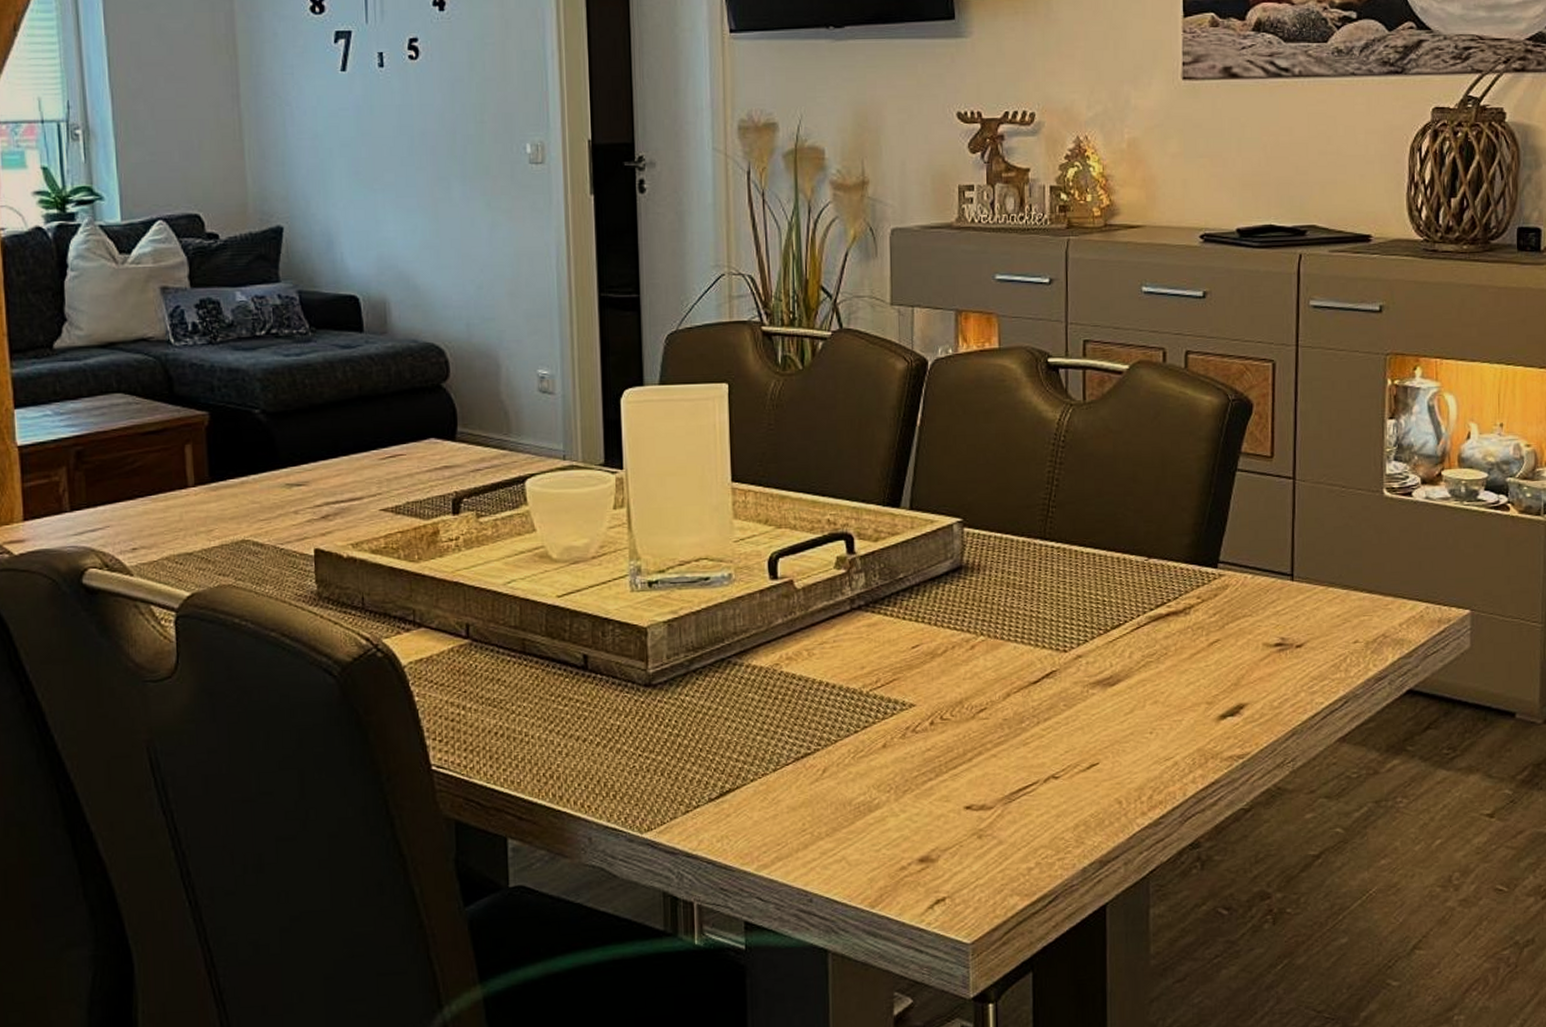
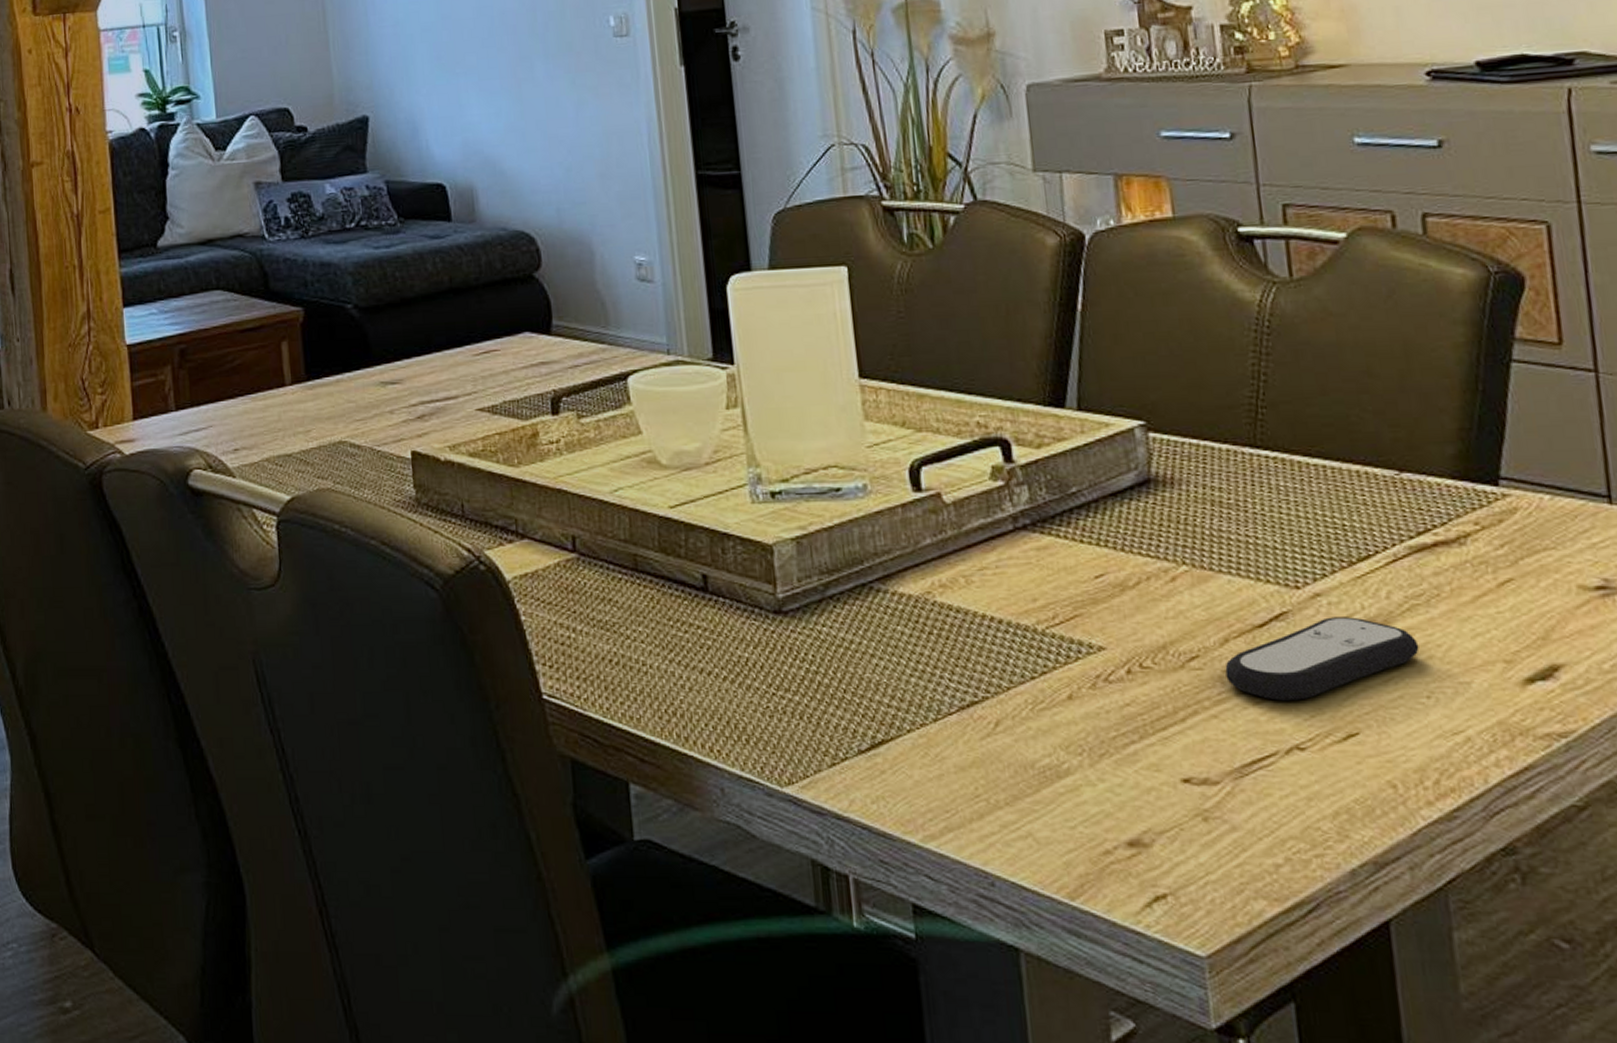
remote control: none [1005,673,1148,741] -> present [1225,617,1419,701]

